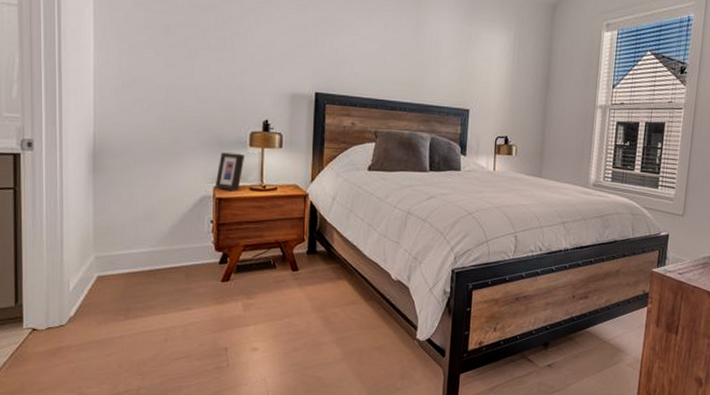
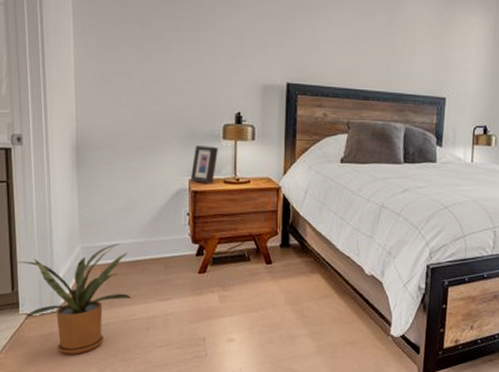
house plant: none [22,251,151,371] -> present [17,243,133,355]

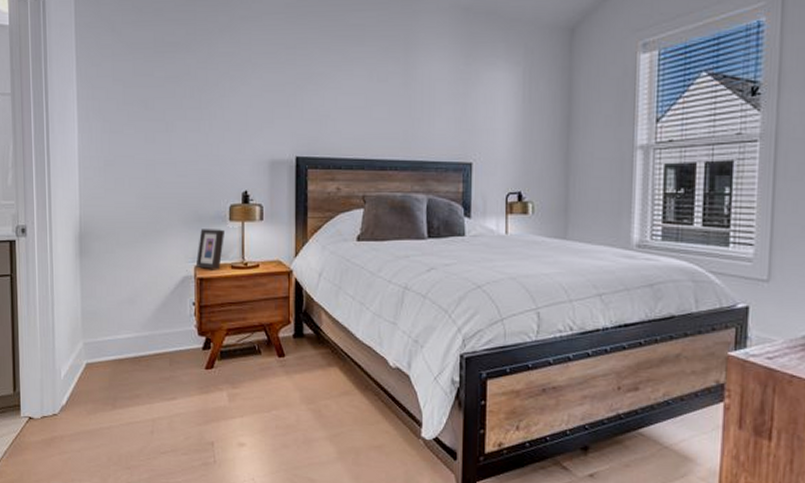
house plant: present [17,243,133,355] -> none [19,337,137,462]

